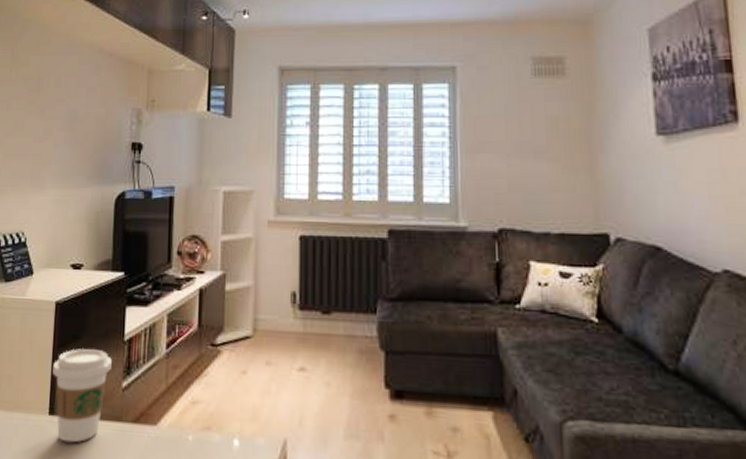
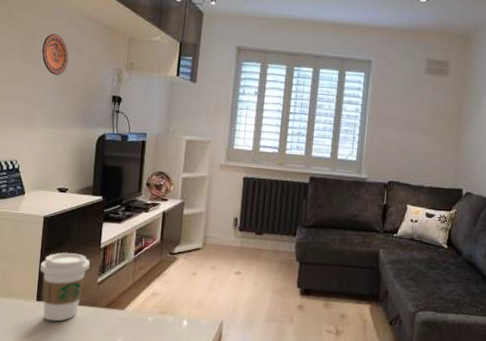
decorative plate: none [50,74,80,123] -> present [42,33,69,75]

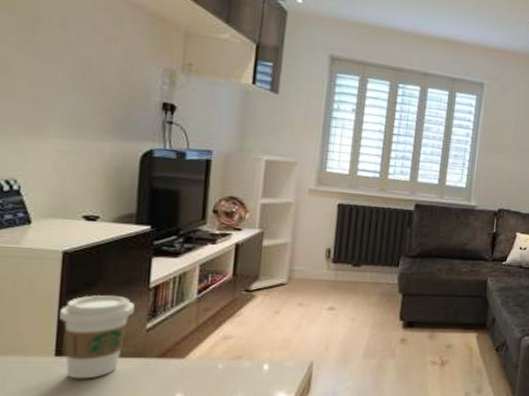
decorative plate: present [42,33,69,75] -> none [52,15,95,71]

